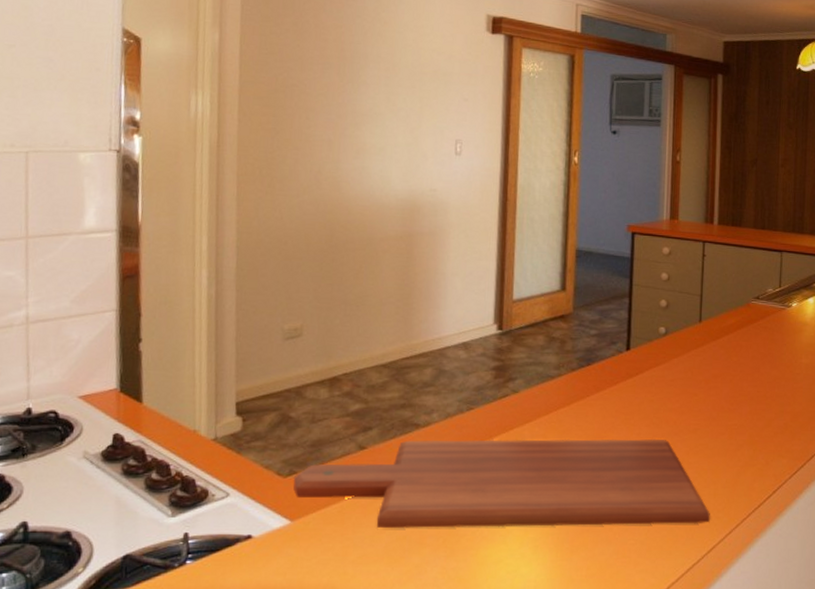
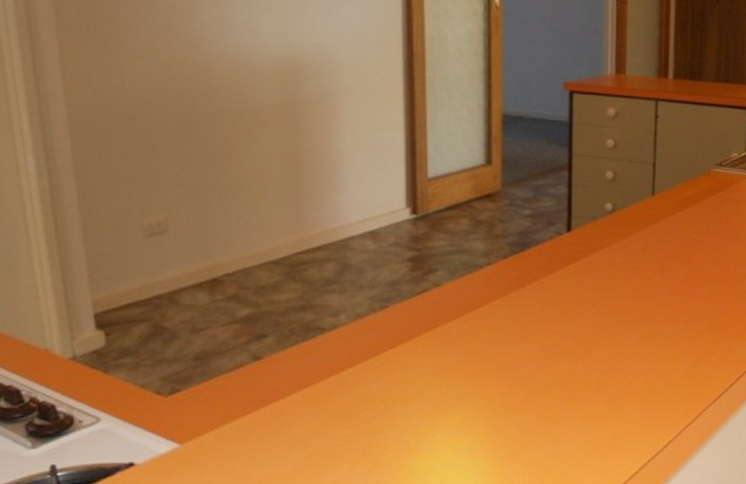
cutting board: present [293,439,710,528] -> none [176,330,666,445]

